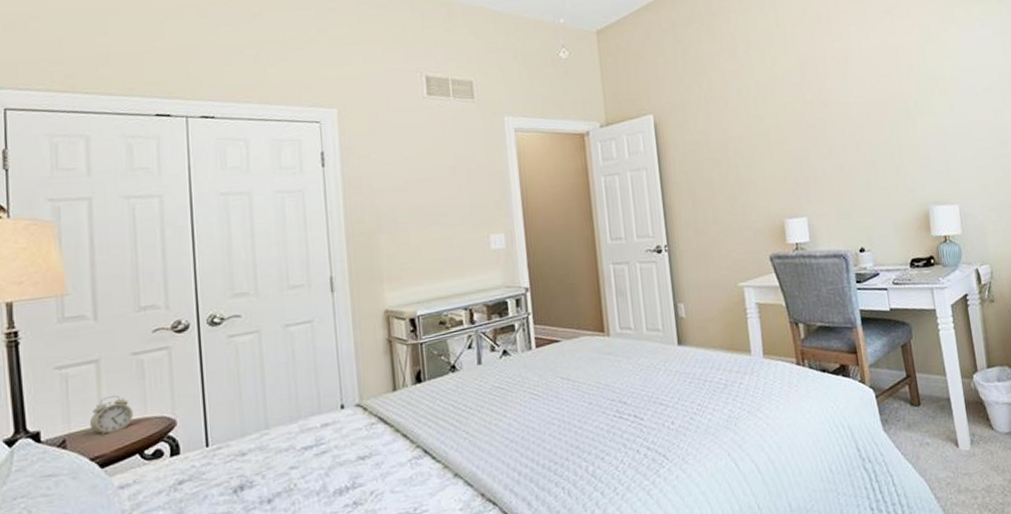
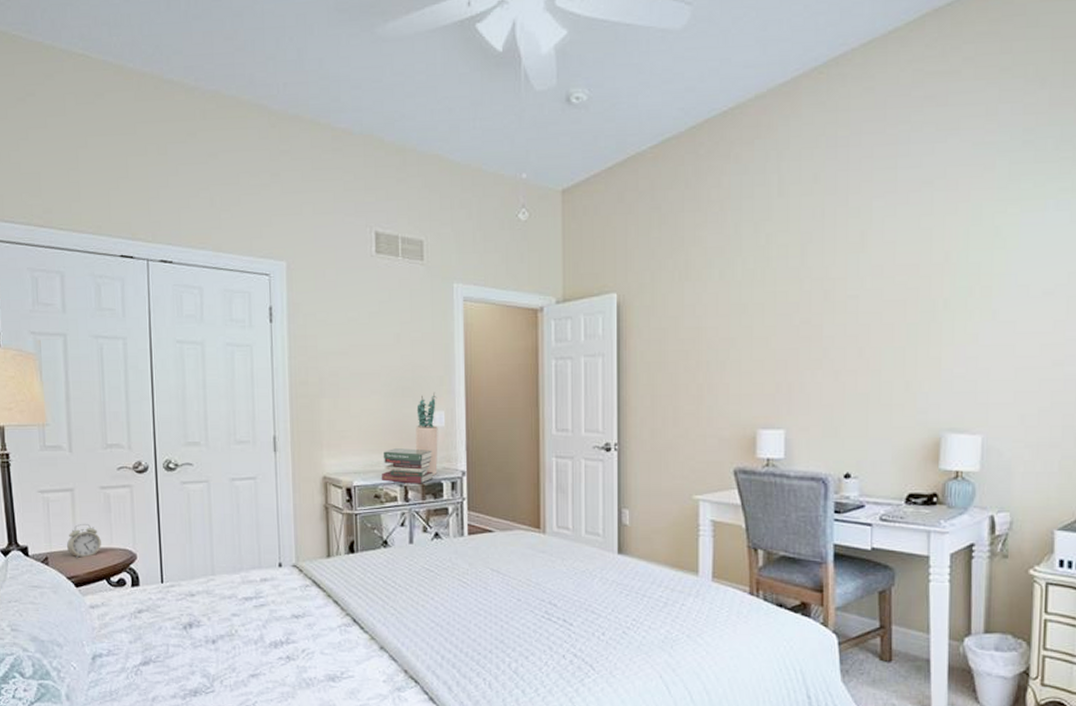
books: none [445,271,498,308] -> present [382,447,434,484]
vase: none [476,217,502,296] -> present [415,392,438,476]

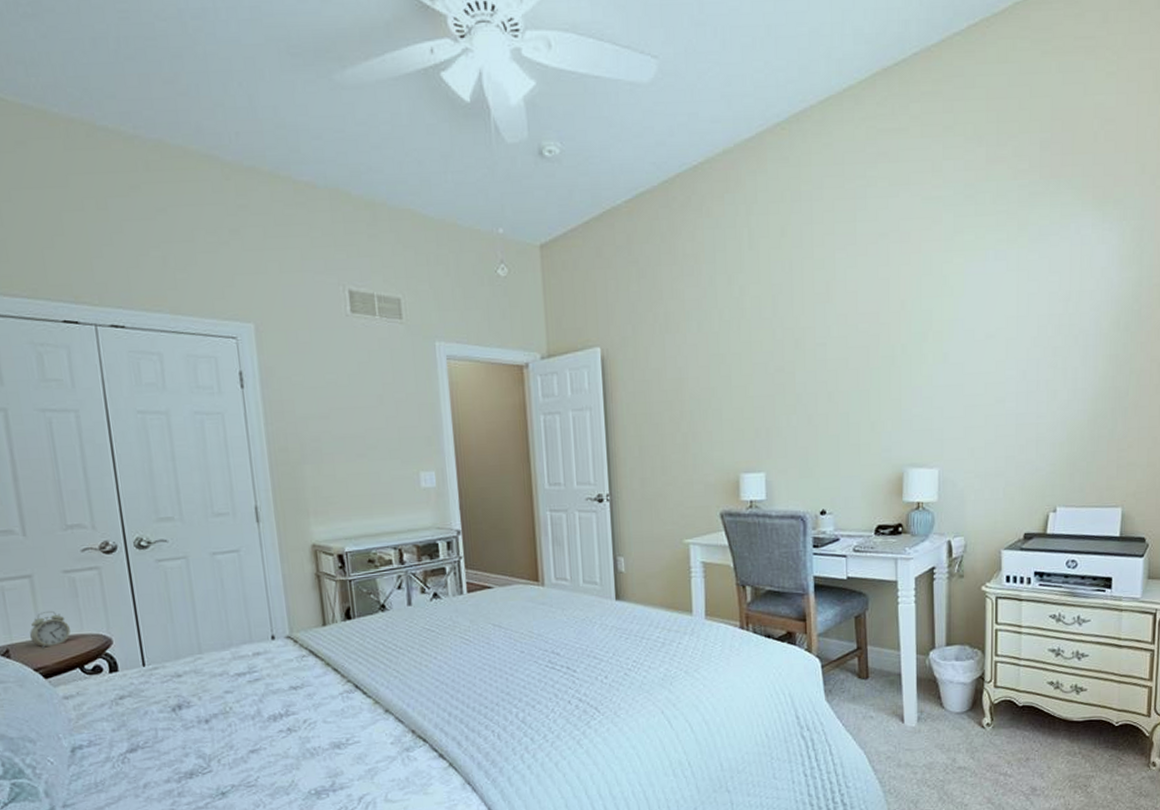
books: present [382,447,434,484] -> none [374,510,429,546]
vase: present [415,392,438,476] -> none [406,453,432,537]

